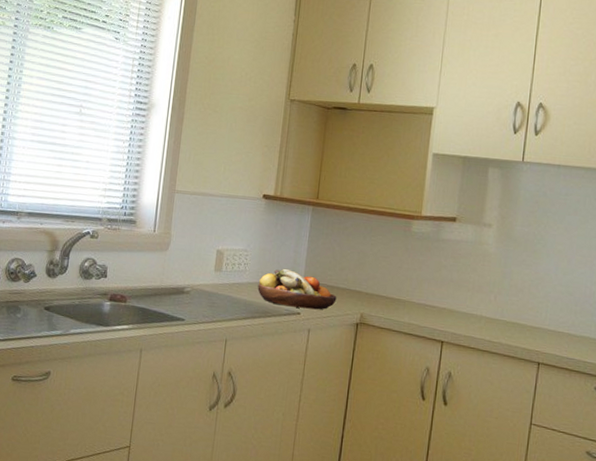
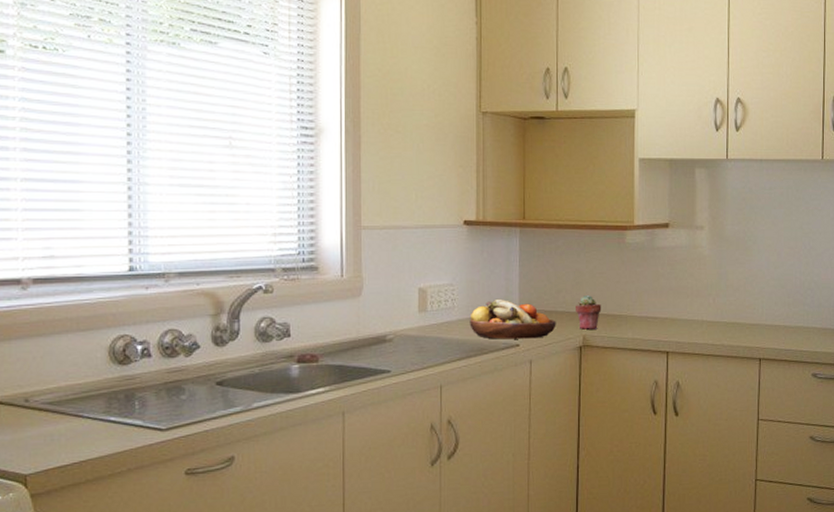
potted succulent: none [356,275,382,309] -> present [576,294,602,330]

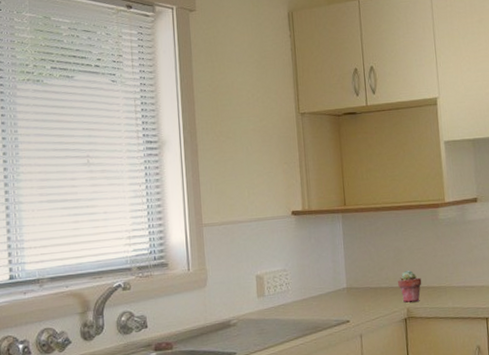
fruit bowl: present [469,298,556,339] -> none [303,279,382,317]

